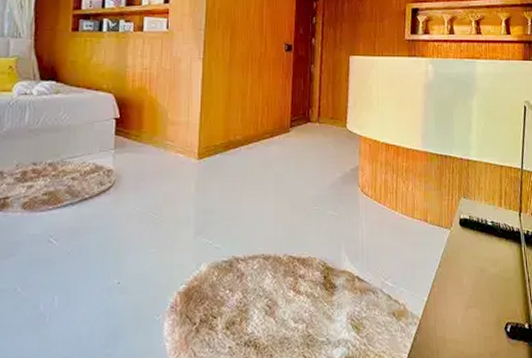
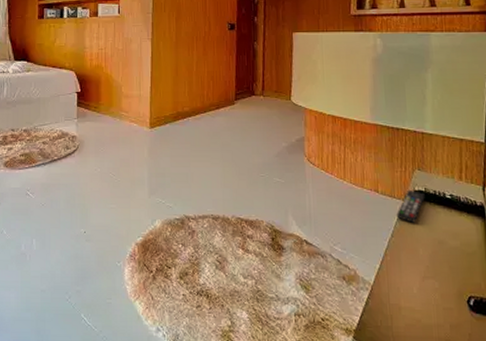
remote control: none [443,217,469,252] -> present [396,189,425,223]

